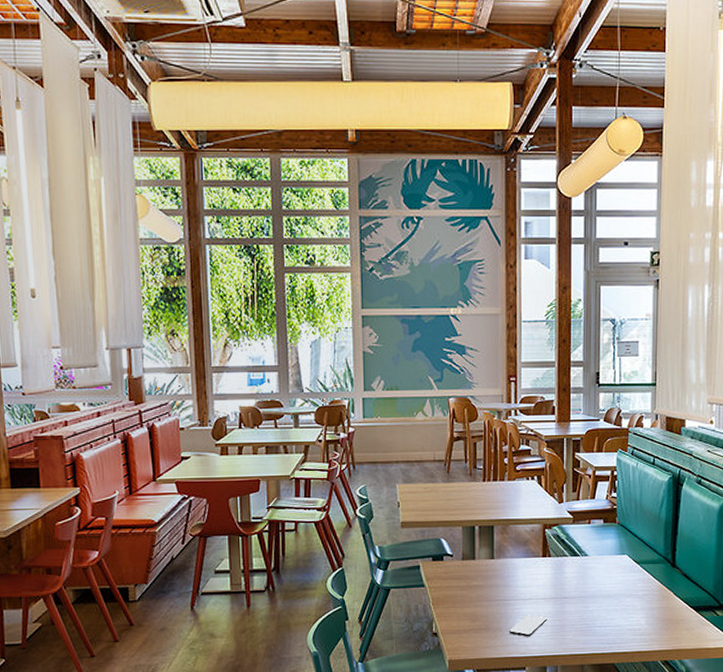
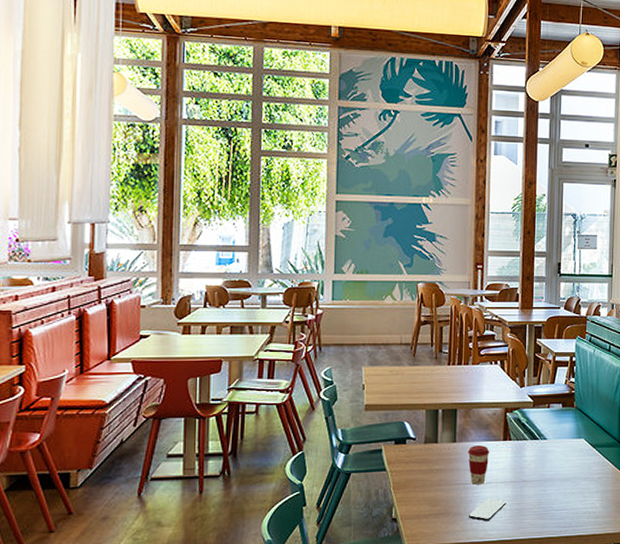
coffee cup: none [506,562,529,601] -> present [467,445,490,485]

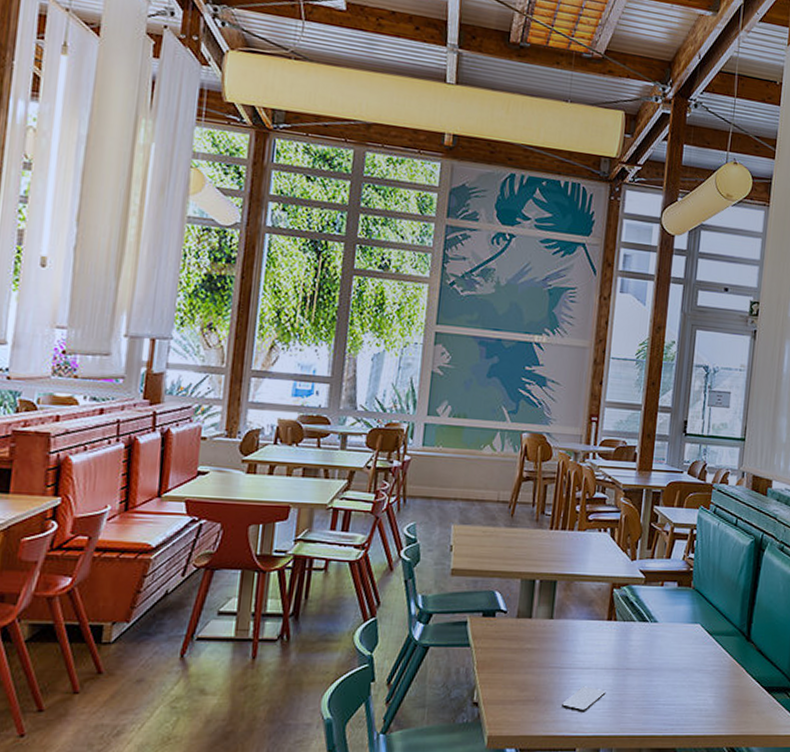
coffee cup: present [467,445,490,485] -> none [565,624,591,669]

